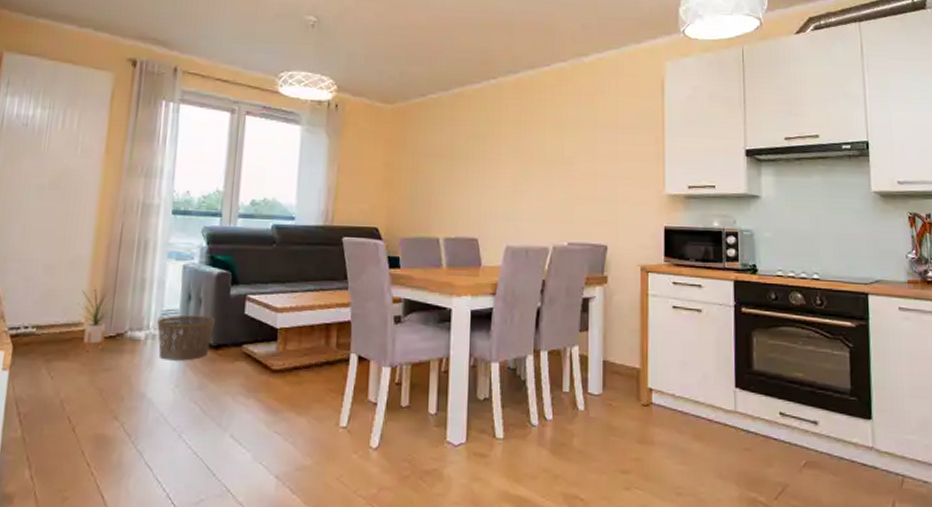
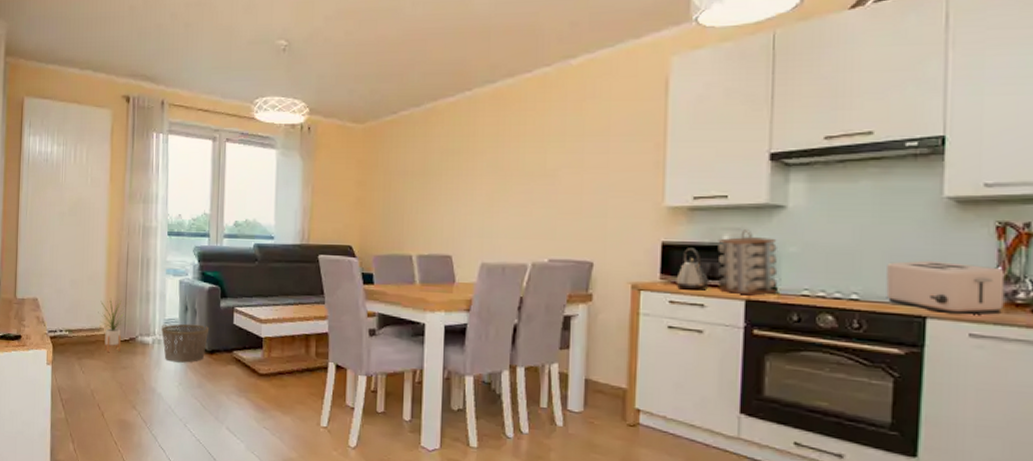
kettle: none [677,232,705,273] -> present [676,248,710,292]
spice rack: none [709,216,758,277] -> present [717,229,778,296]
toaster: none [837,244,920,292] -> present [886,260,1005,315]

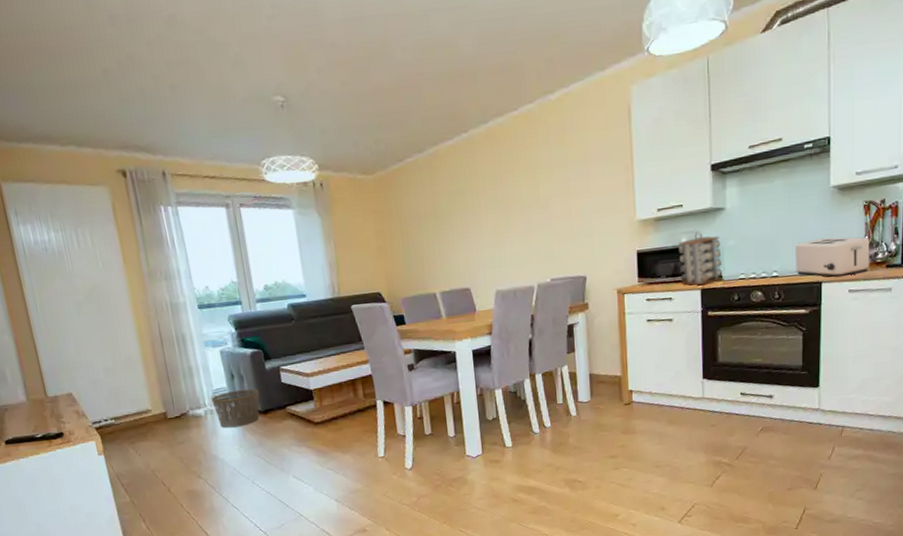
house plant: present [98,297,127,353] -> none [141,379,174,432]
kettle: present [676,248,710,292] -> none [650,252,675,289]

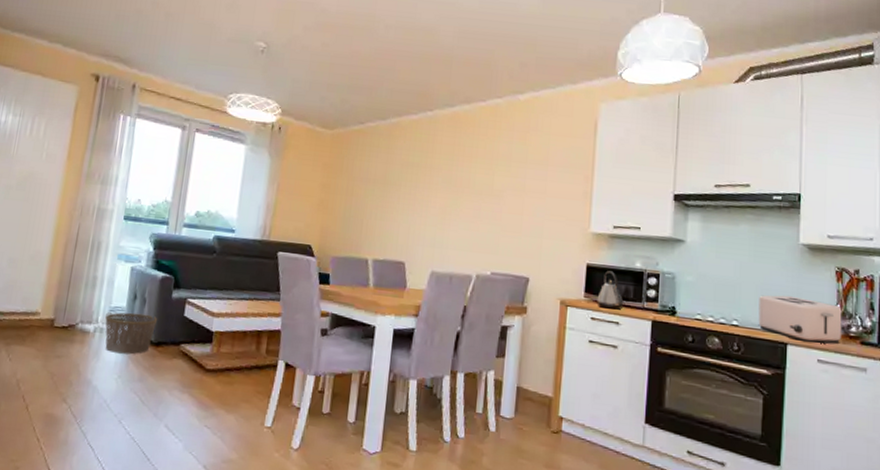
kettle: none [650,252,675,289] -> present [597,270,624,311]
spice rack: present [678,231,723,286] -> none [631,258,678,317]

